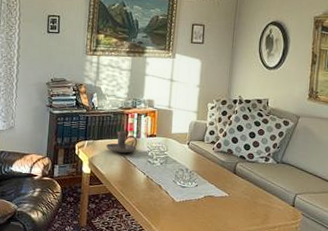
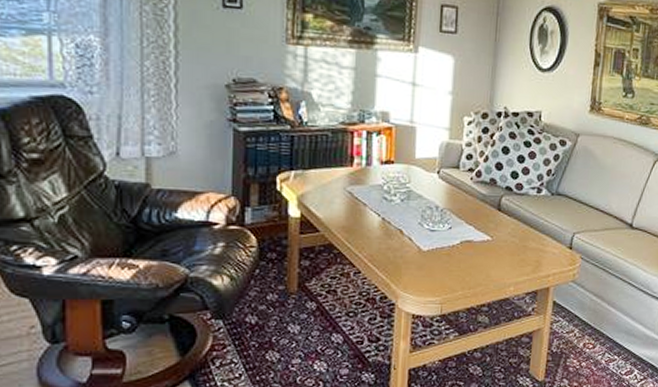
candle holder: present [105,131,138,153] -> none [321,156,368,188]

